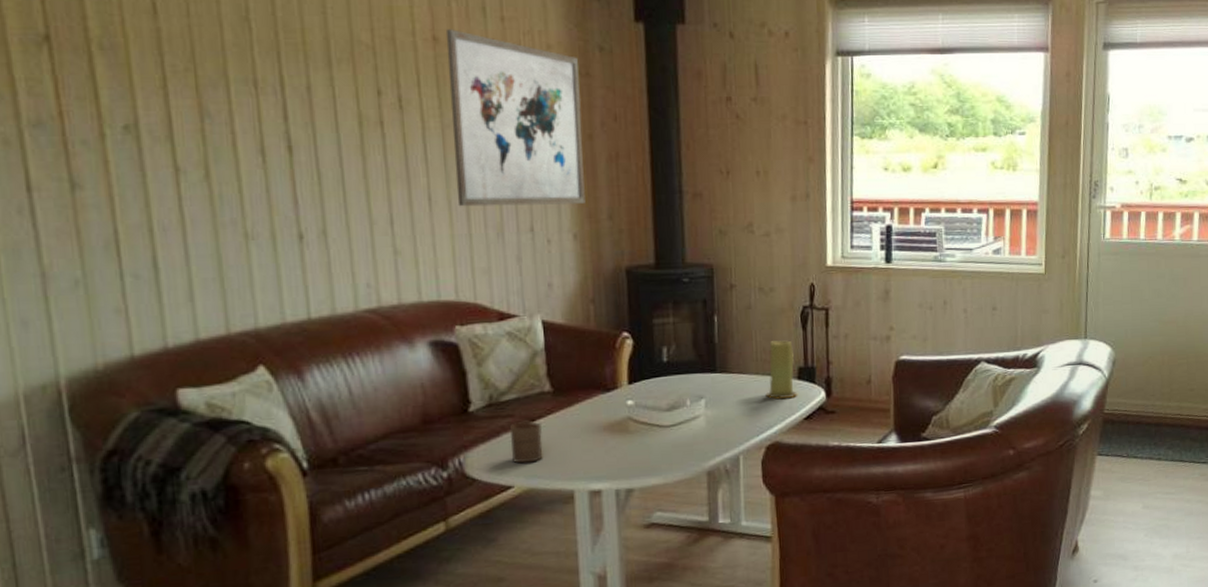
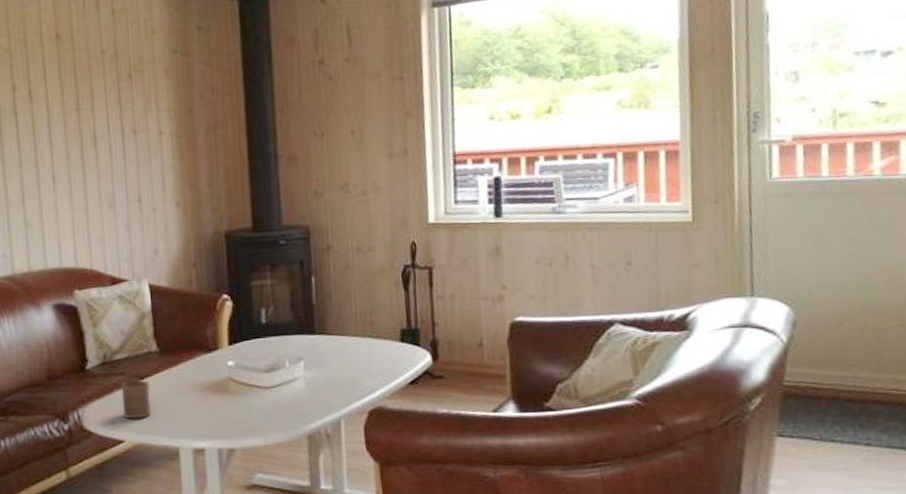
wall art: present [445,29,586,207] -> none [66,26,187,183]
candle: present [765,340,798,400] -> none [366,301,402,363]

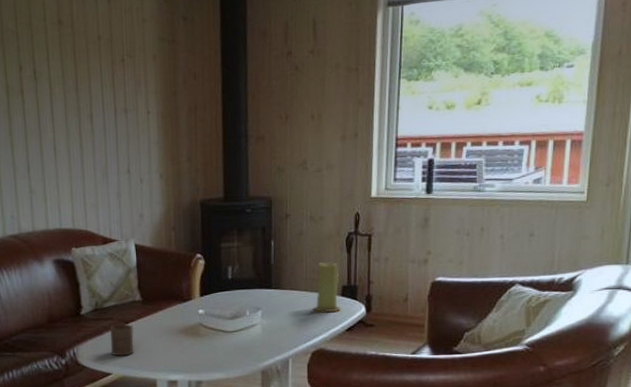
candle: none [366,301,402,363] -> present [313,262,341,313]

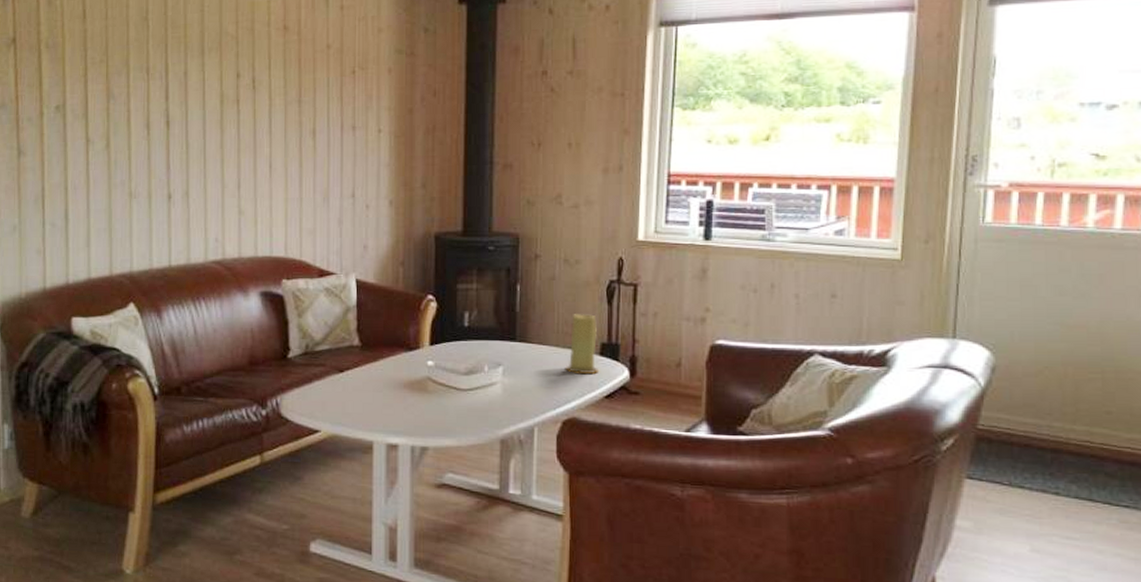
cup: present [110,324,134,356] -> none [321,372,350,411]

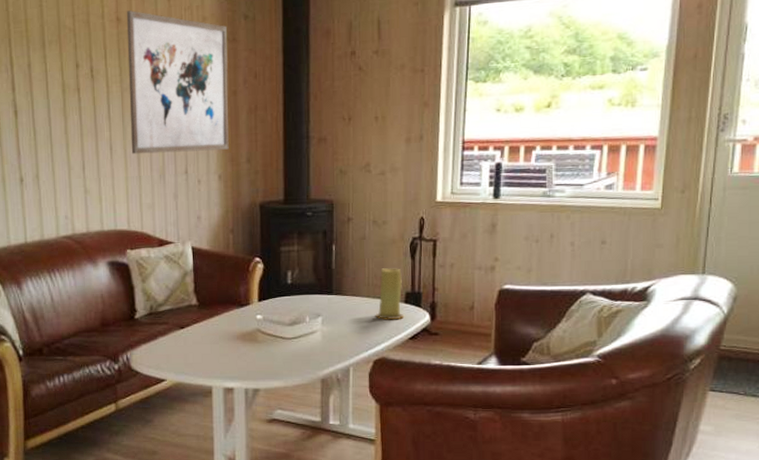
wall art: none [293,19,404,174] -> present [126,10,229,155]

